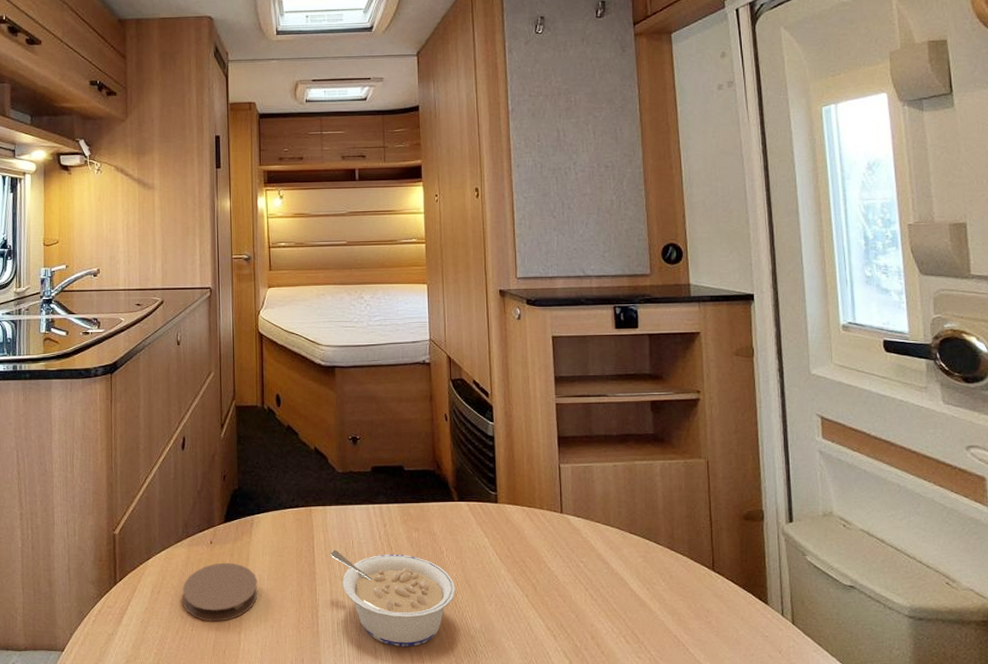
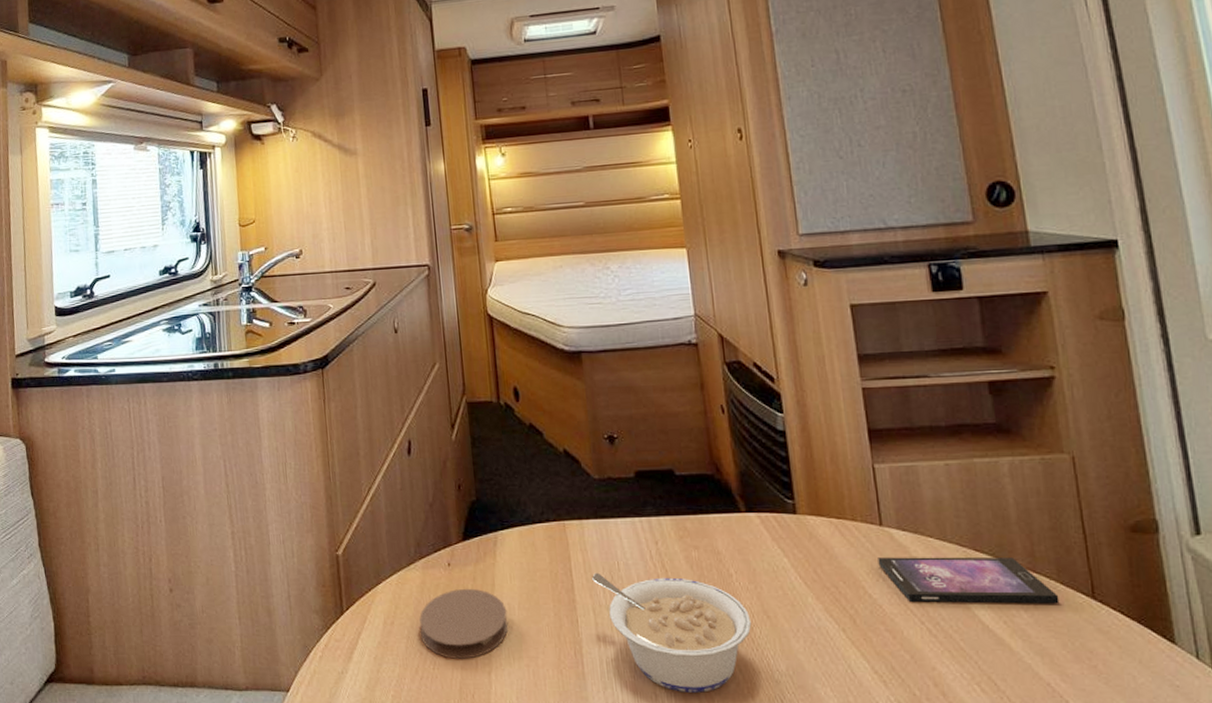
smartphone: none [557,538,689,575] -> present [878,557,1060,604]

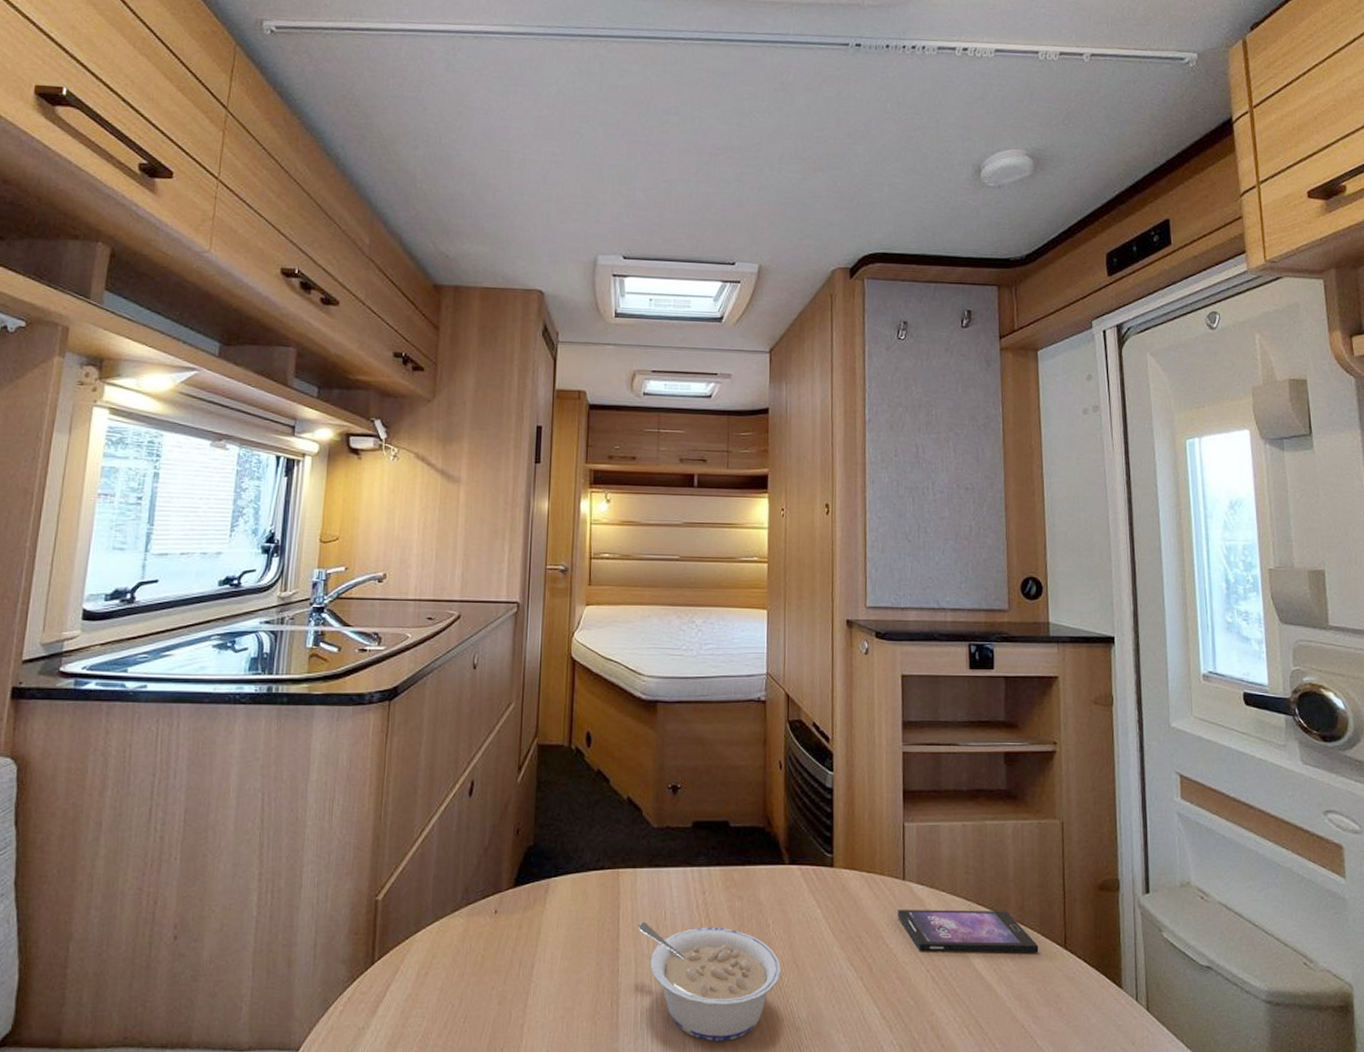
coaster: present [419,588,508,659] -> none [456,936,549,1011]

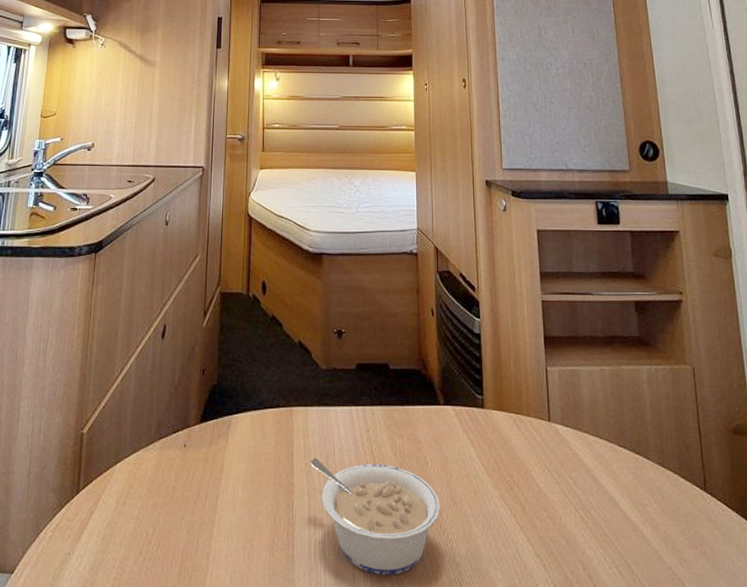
smartphone: present [897,910,1039,953] -> none [545,450,681,495]

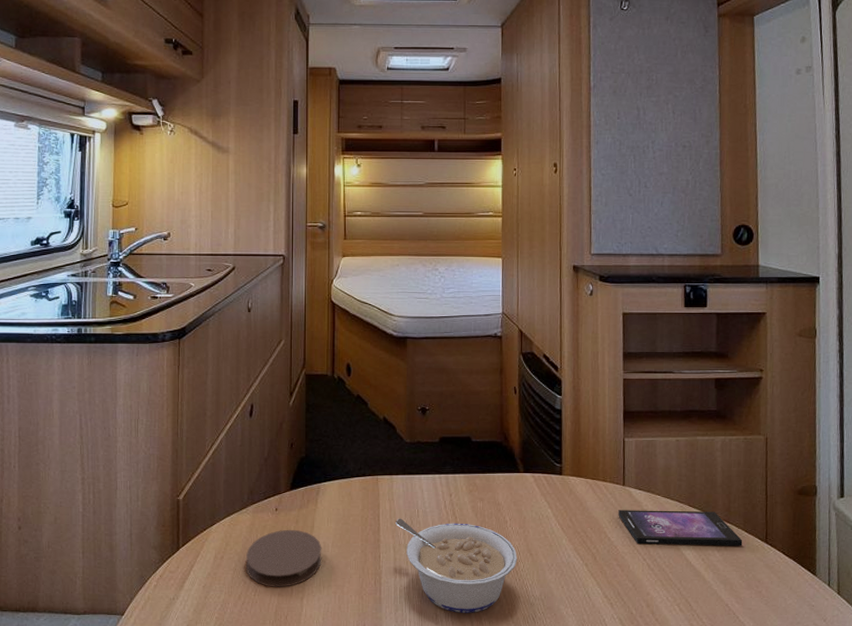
coaster: none [150,469,232,540] -> present [246,529,322,587]
smartphone: none [545,450,681,495] -> present [618,510,743,546]

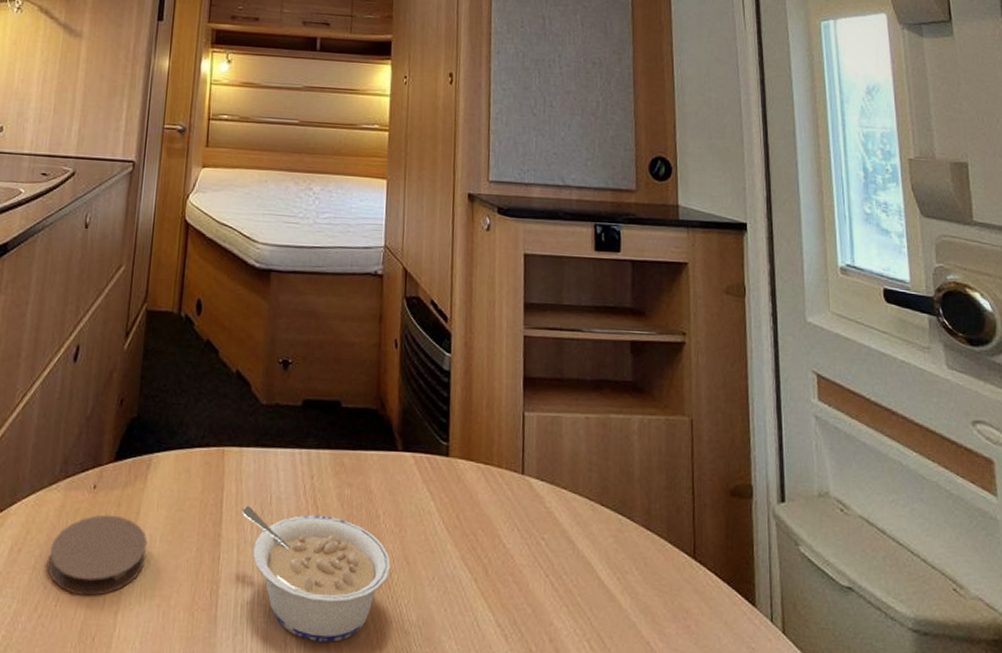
smartphone: present [618,510,743,546] -> none [515,506,666,563]

